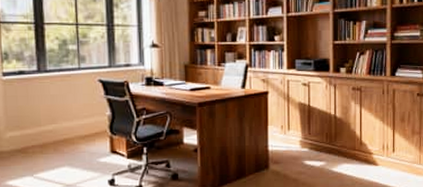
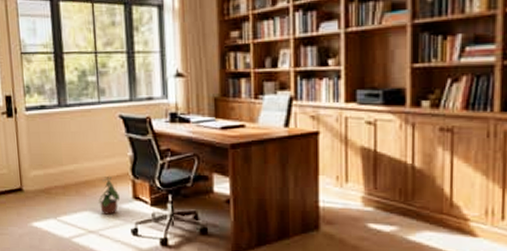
potted plant: none [76,133,97,169] -> present [98,175,120,215]

